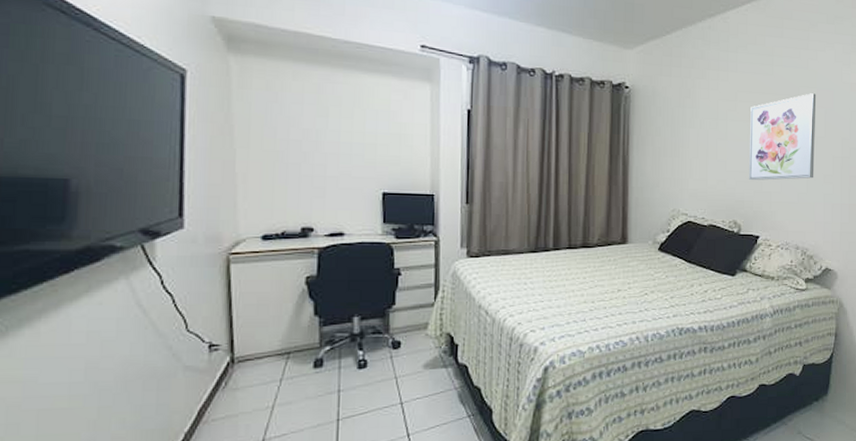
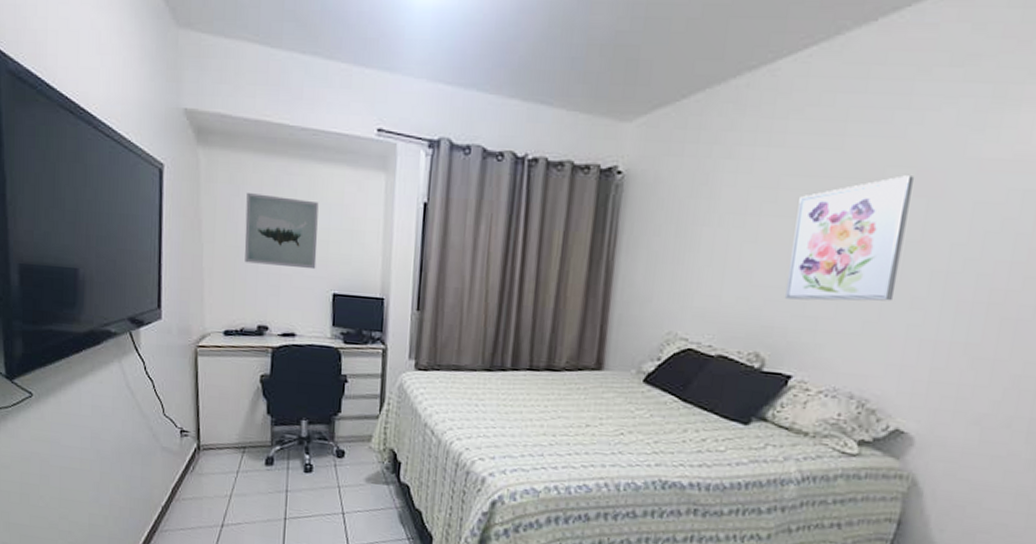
wall art: none [284,100,365,171] -> present [244,193,319,270]

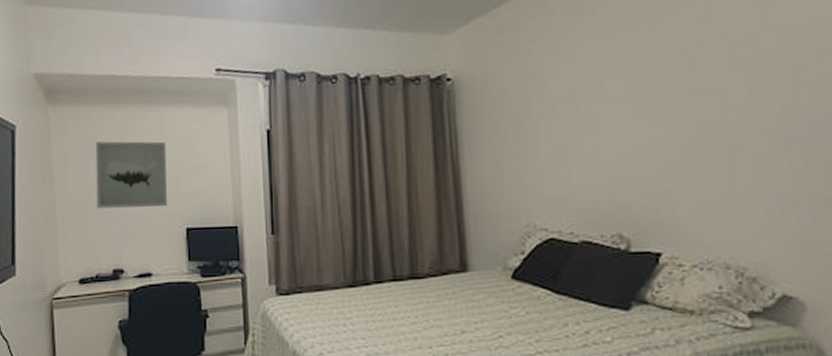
wall art: present [784,175,915,301] -> none [624,48,741,177]

